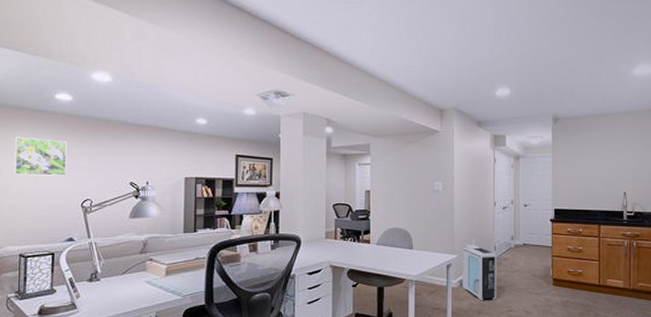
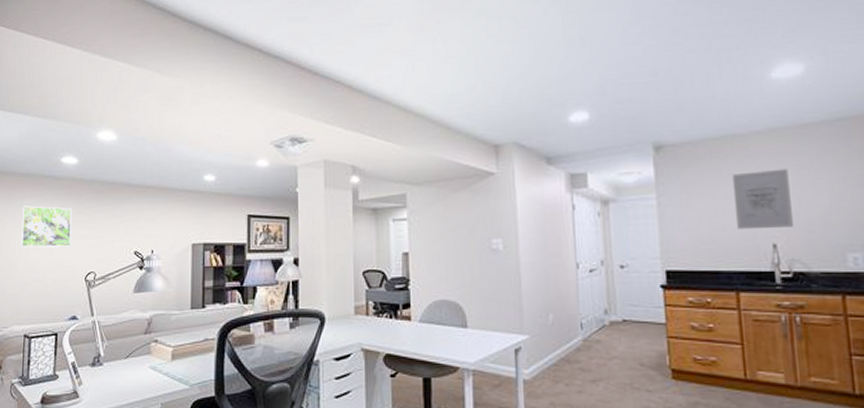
air purifier: present [462,245,497,301] -> none [535,322,588,400]
wall art: none [602,140,637,182] -> present [731,169,793,230]

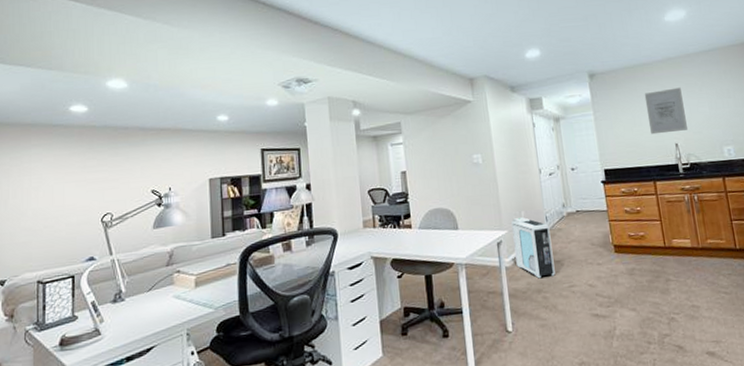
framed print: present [21,205,73,248] -> none [29,154,85,196]
air purifier: none [535,322,588,400] -> present [511,217,555,279]

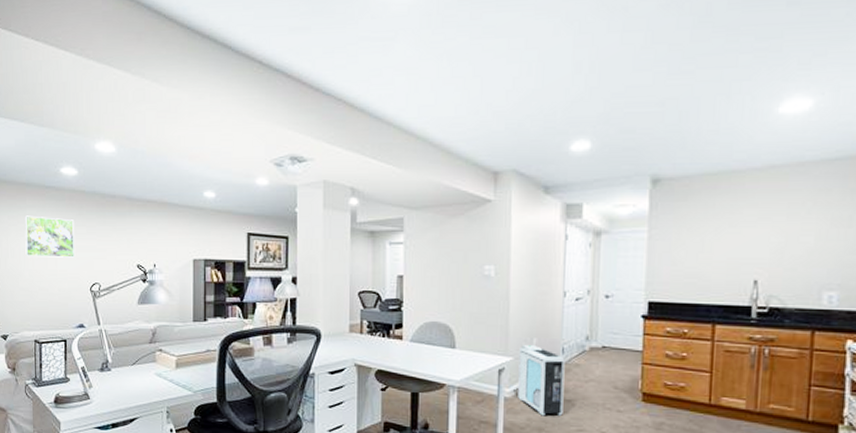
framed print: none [29,154,85,196] -> present [24,215,75,258]
wall art: present [644,87,688,135] -> none [722,207,780,266]

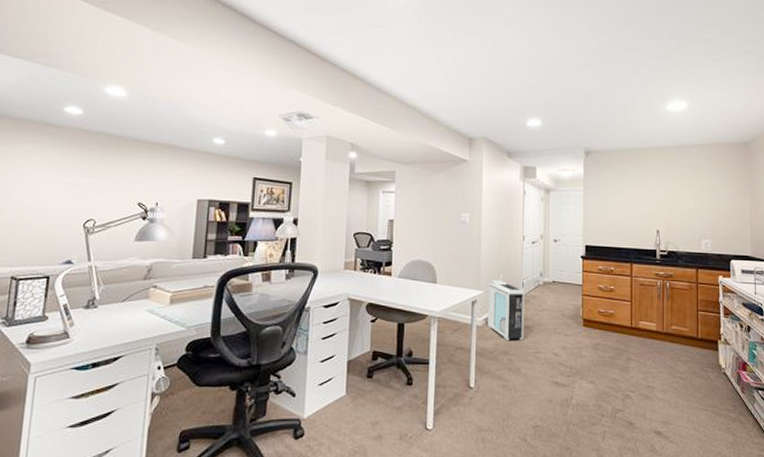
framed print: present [24,215,75,258] -> none [12,150,74,194]

